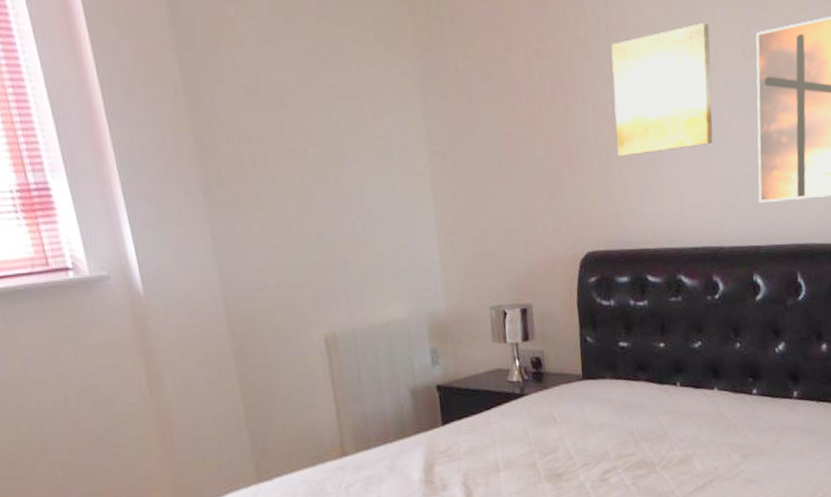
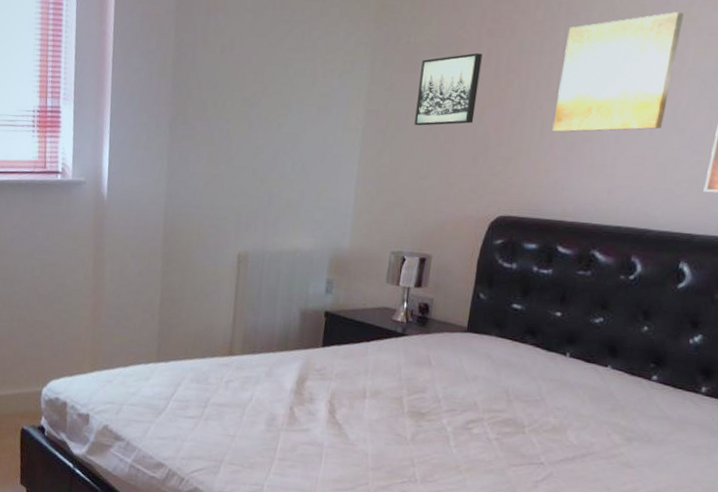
wall art: none [476,78,542,163] -> present [414,53,483,126]

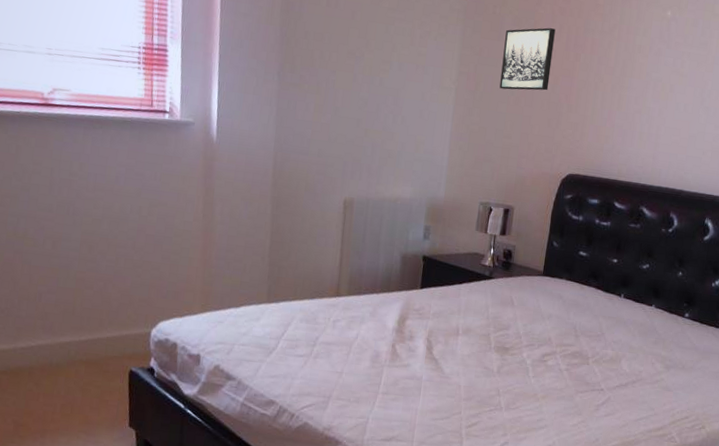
wall art: present [552,12,684,132] -> none [610,8,709,106]

